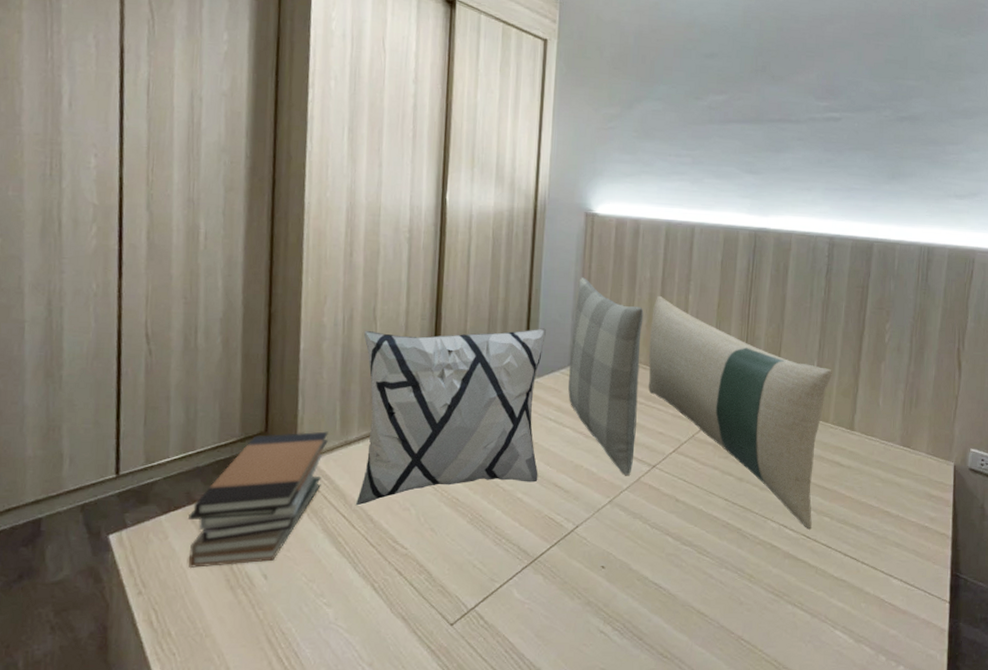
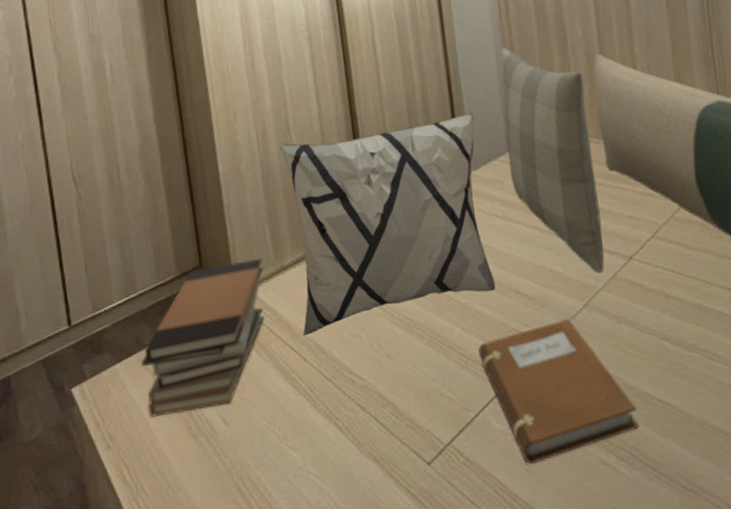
notebook: none [513,511,636,629] -> present [478,318,638,464]

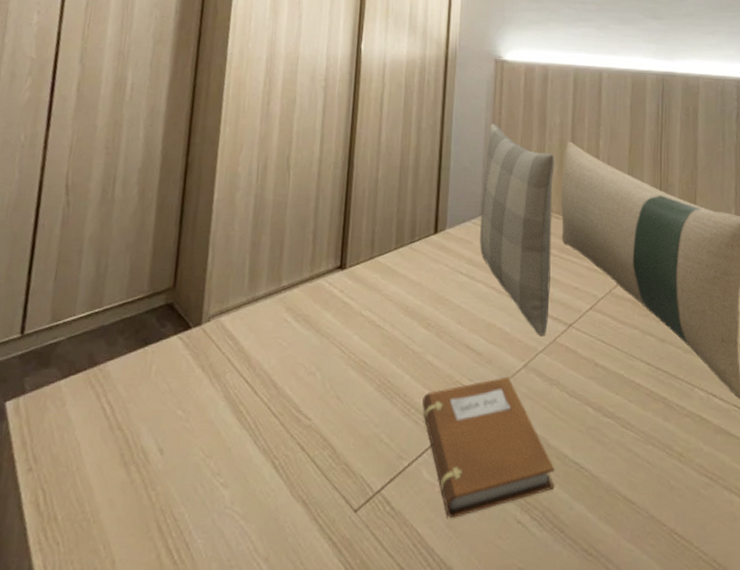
book stack: present [140,258,264,418] -> none [83,287,237,441]
decorative pillow: present [279,113,496,337] -> none [259,176,457,370]

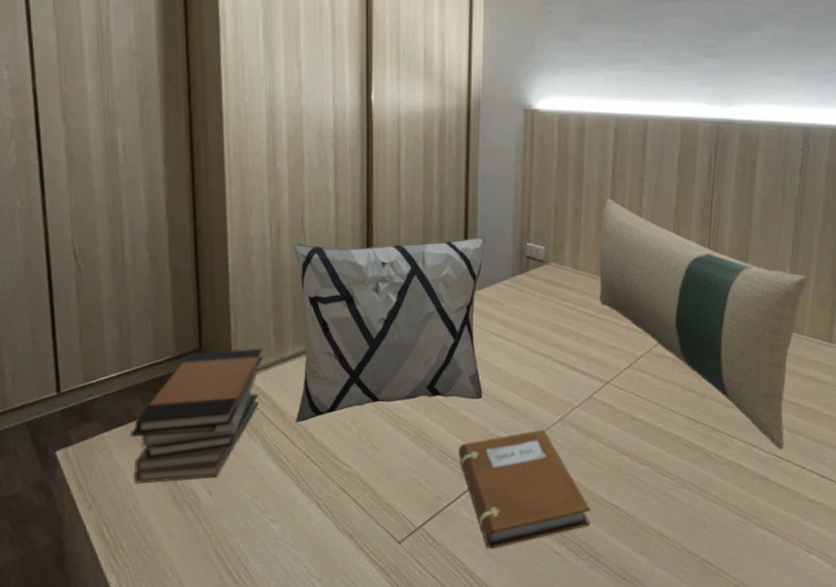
book stack: none [83,287,237,441] -> present [129,348,263,485]
decorative pillow: none [259,176,457,370] -> present [292,237,485,423]
pillow: present [480,123,555,335] -> none [512,180,592,392]

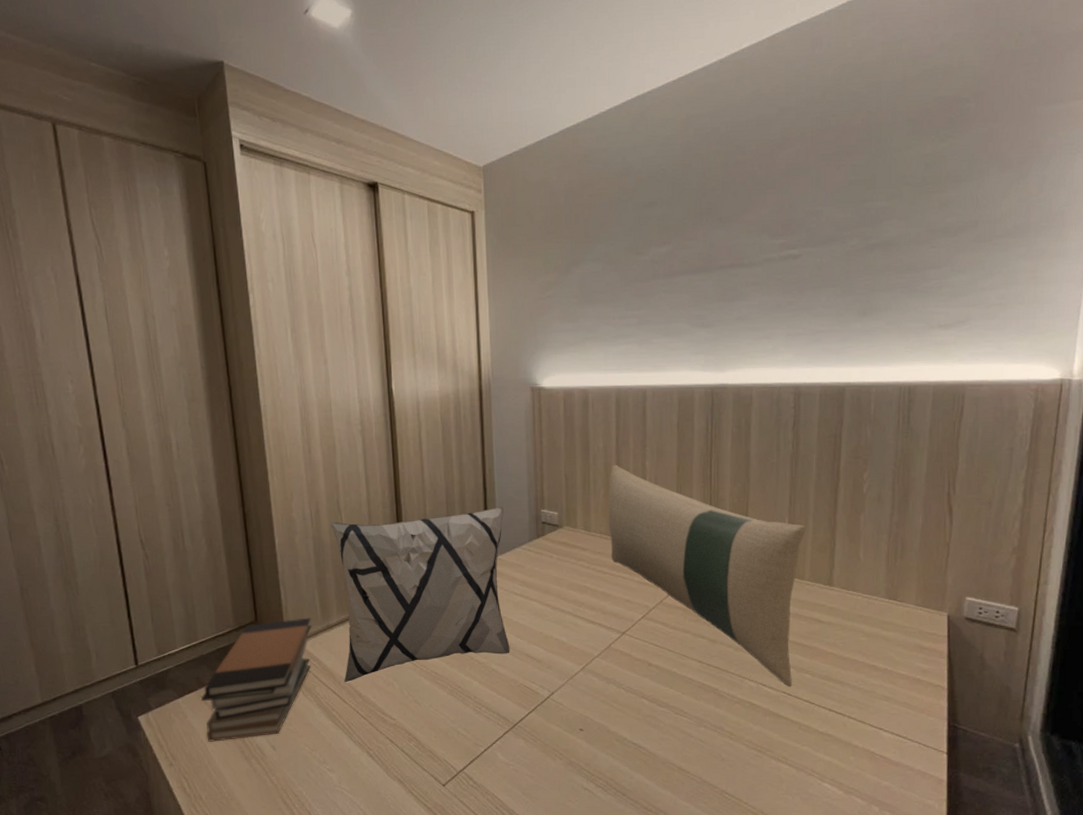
notebook: present [459,429,591,549] -> none [492,678,616,788]

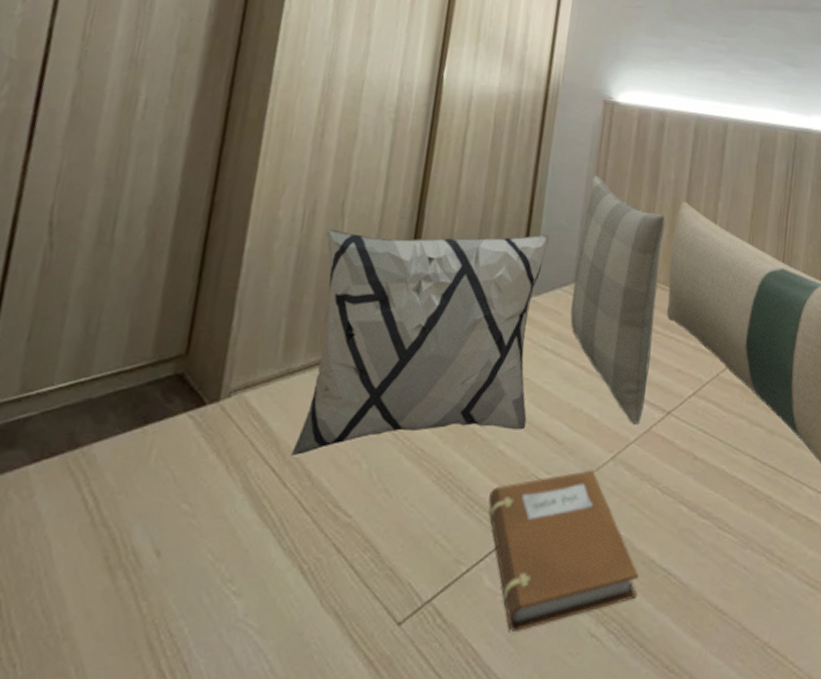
book stack: present [200,617,312,743] -> none [55,356,268,541]
notebook: none [492,678,616,788] -> present [488,470,639,631]
pillow: none [529,453,603,643] -> present [570,175,666,423]

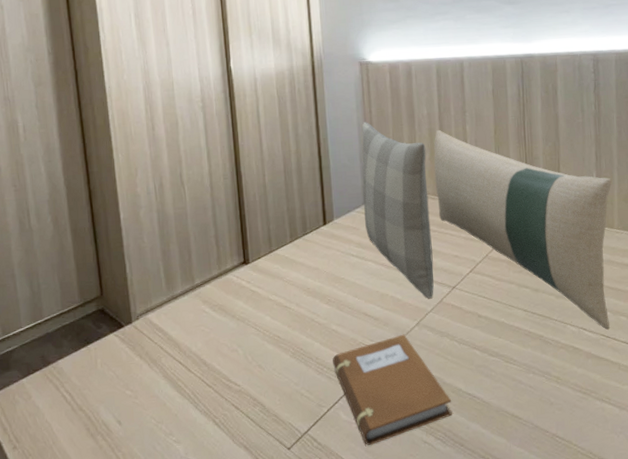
decorative pillow: present [290,228,549,457] -> none [174,173,349,352]

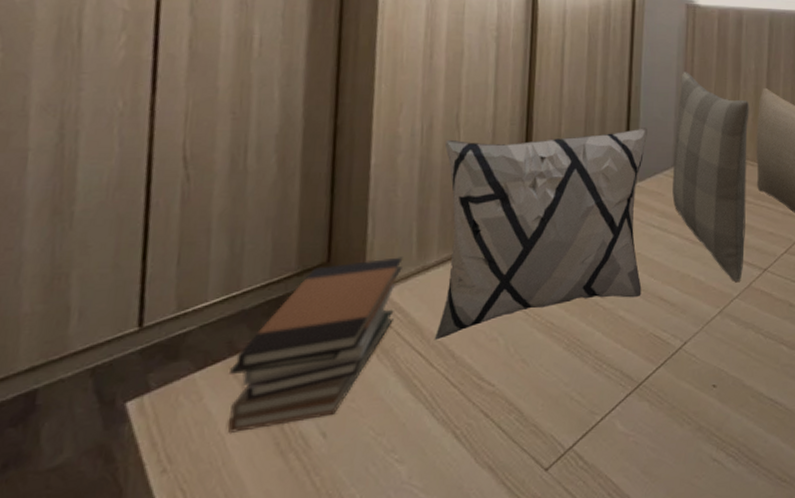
book stack: none [45,289,157,422] -> present [228,257,403,434]
decorative pillow: none [174,173,349,352] -> present [434,128,647,341]
notebook: present [333,334,452,445] -> none [615,324,750,464]

